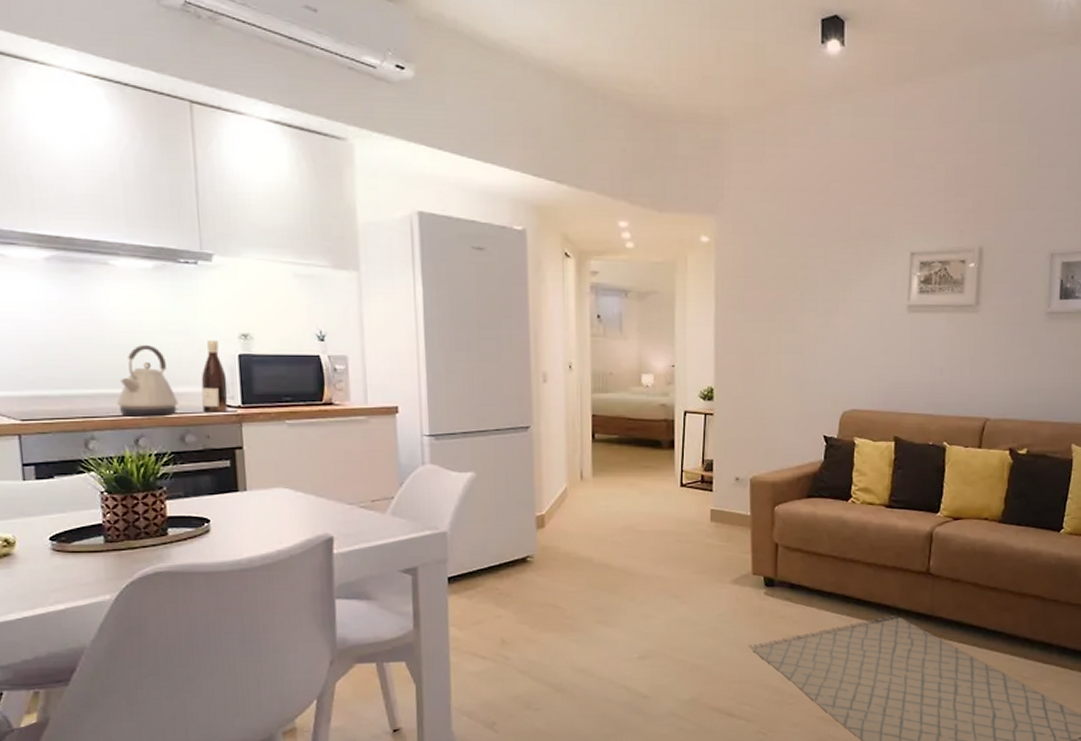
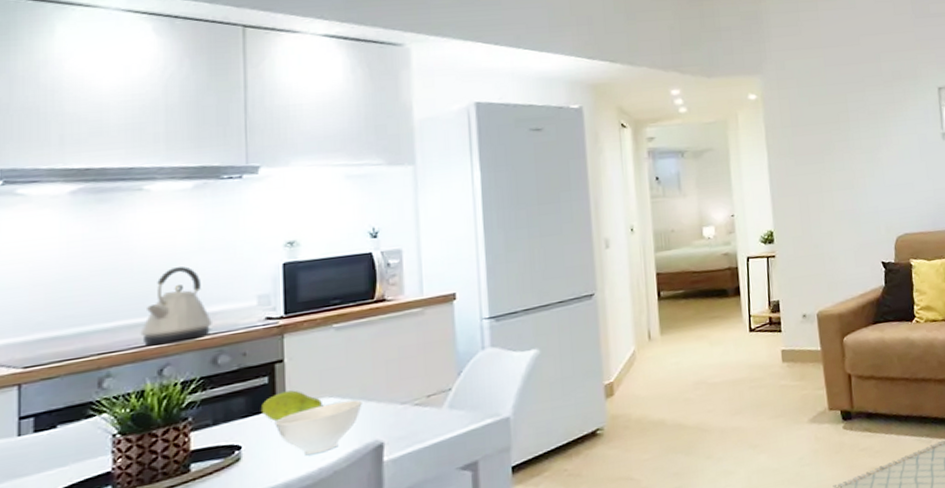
bottle: present [201,340,228,413] -> none [239,252,269,329]
fruit: none [224,476,280,503] -> present [260,390,324,422]
bowl: none [237,494,314,538] -> present [274,399,362,456]

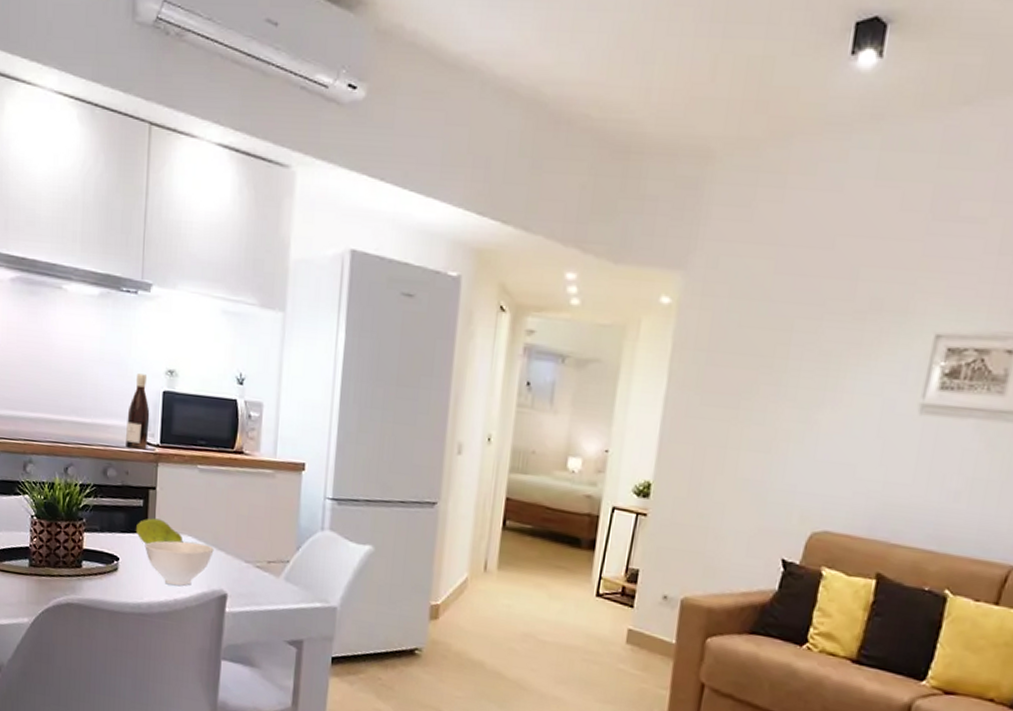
kettle: present [140,266,212,347] -> none [53,373,105,449]
bottle: none [239,252,269,329] -> present [126,373,150,450]

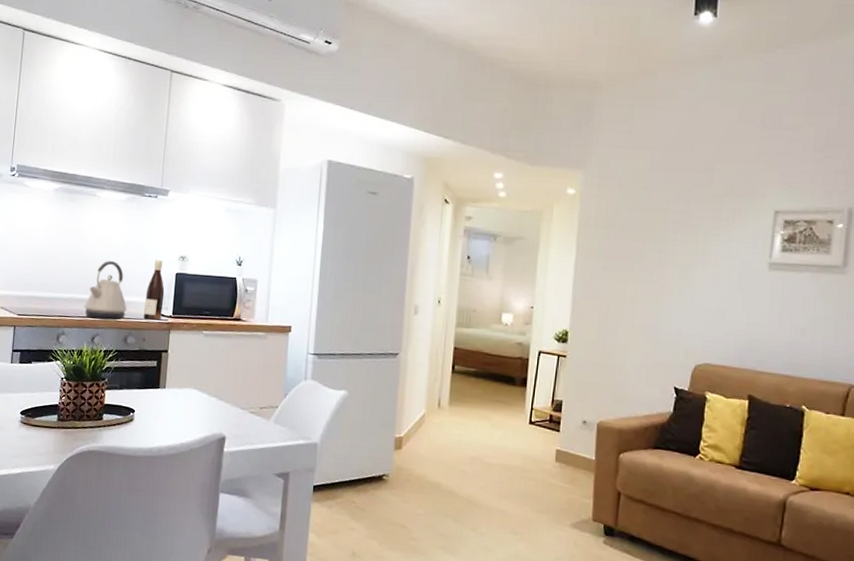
kettle: none [53,373,105,449] -> present [84,261,127,321]
fruit: present [135,518,183,545] -> none [149,376,190,398]
bowl: present [145,540,214,587] -> none [157,394,215,432]

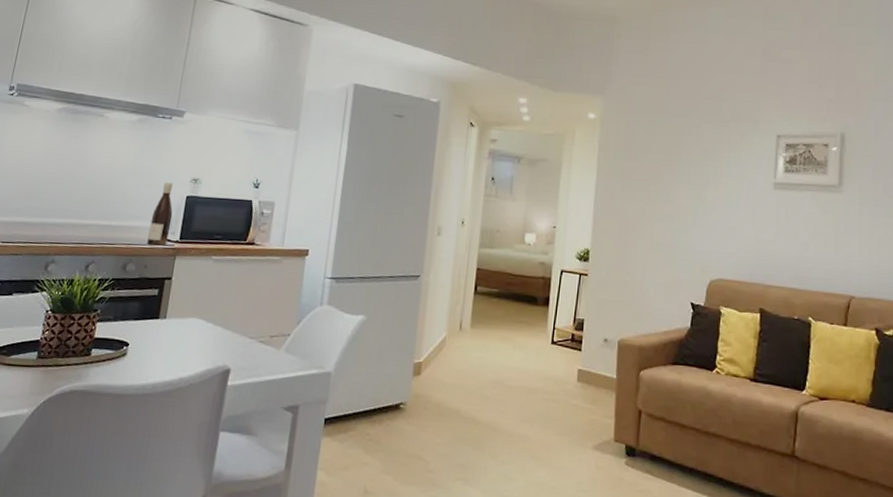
kettle: present [84,261,127,321] -> none [79,184,129,247]

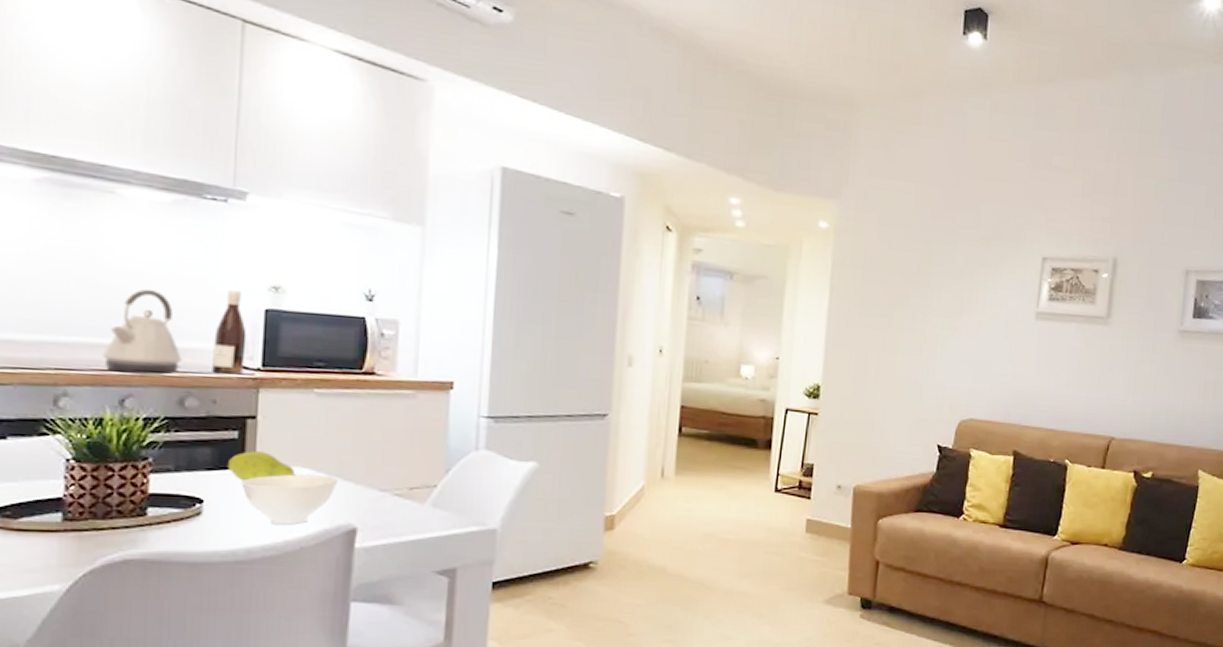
kettle: none [79,184,129,247] -> present [102,289,182,376]
fruit: none [147,305,193,329] -> present [227,451,296,482]
bowl: none [155,324,221,366] -> present [241,474,338,525]

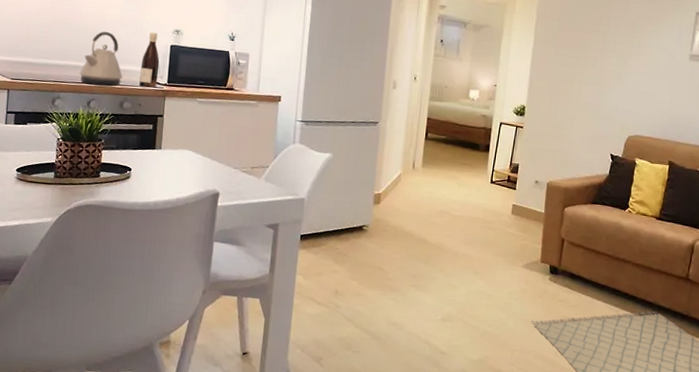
fruit: present [227,451,296,482] -> none [145,138,185,158]
bowl: present [241,474,338,525] -> none [153,154,209,188]

